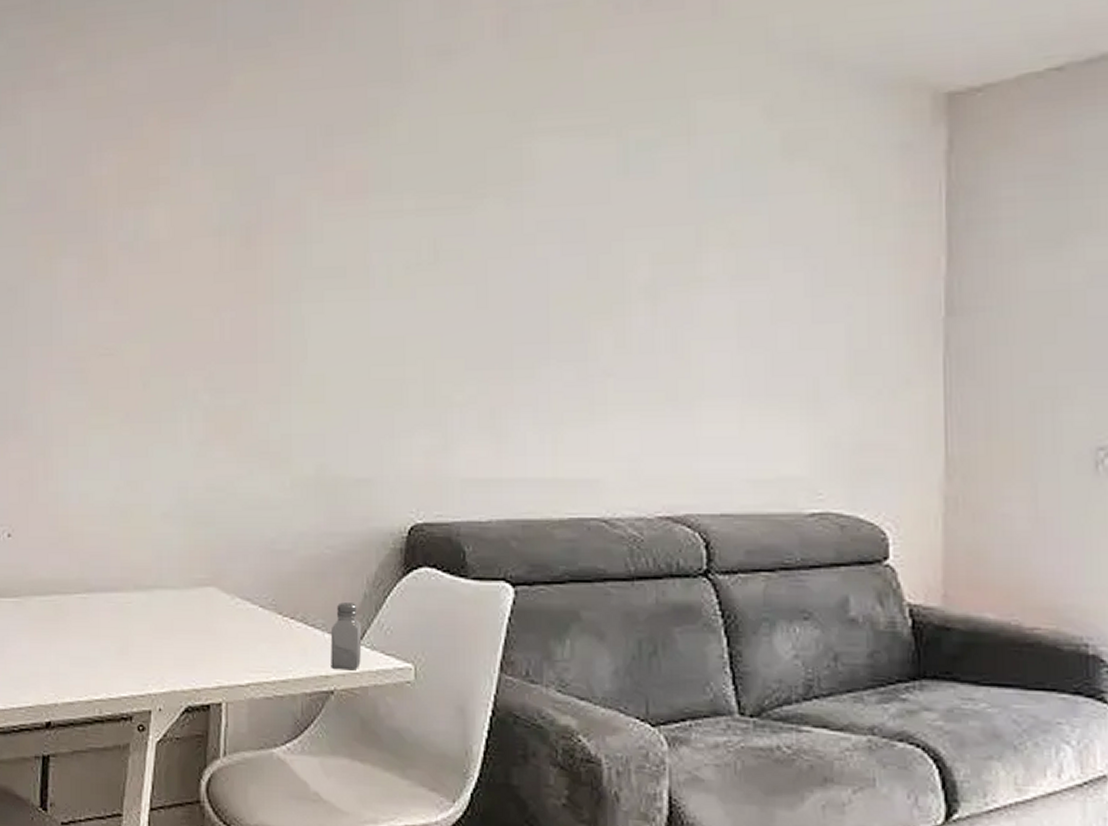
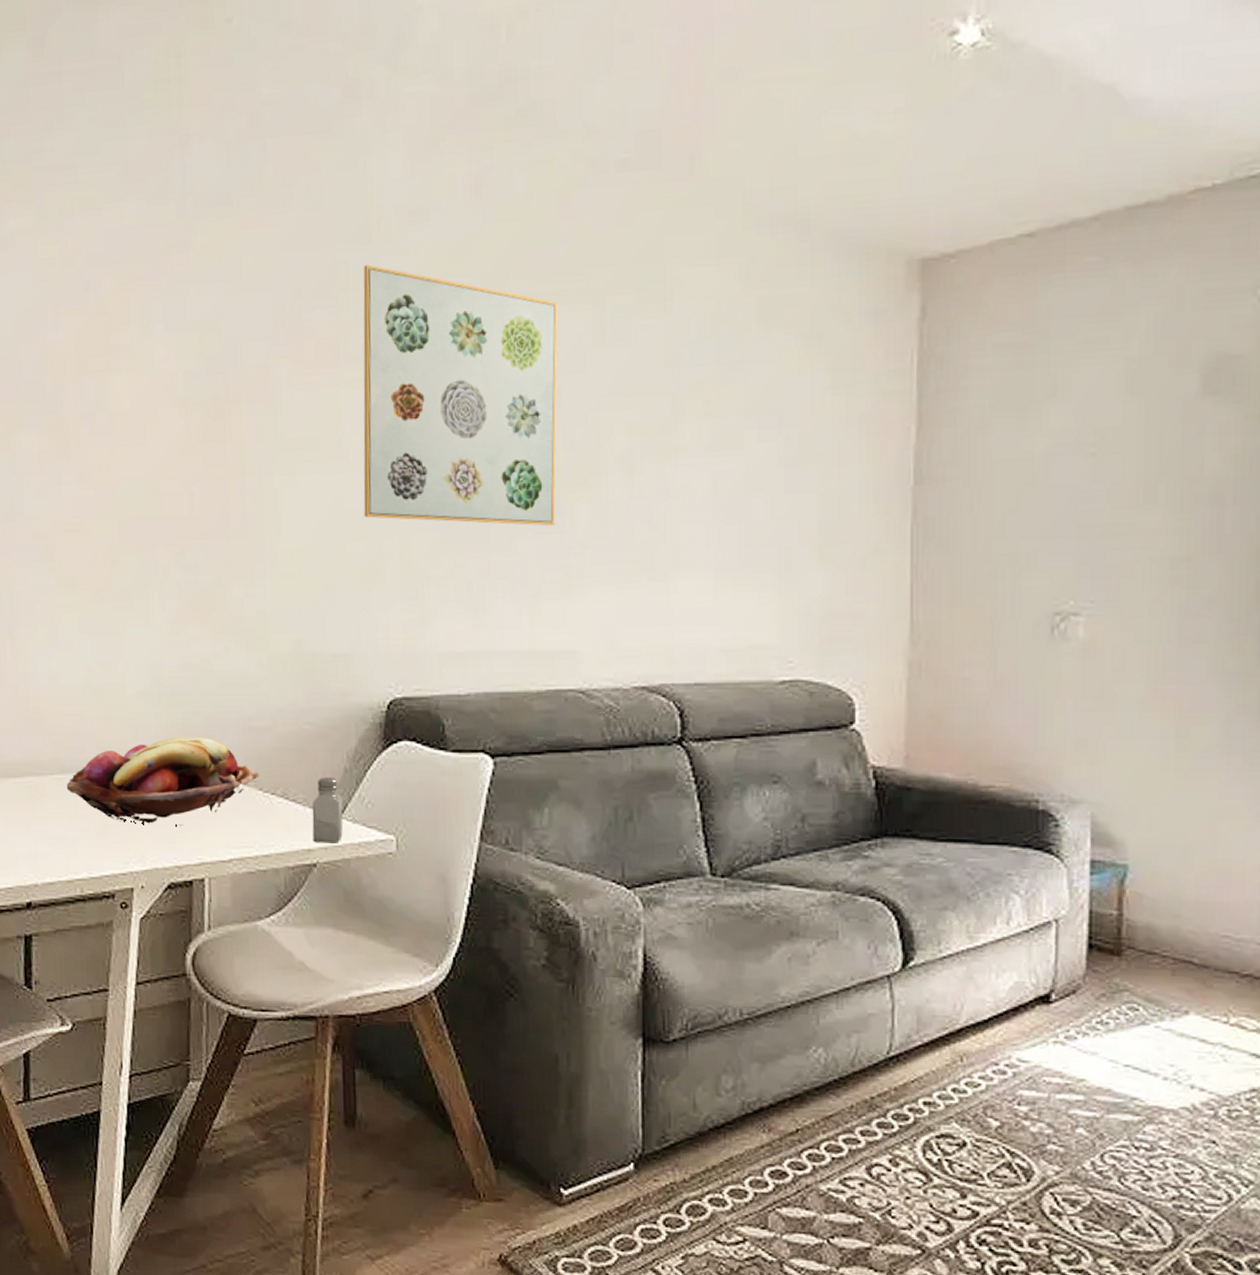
fruit basket: none [90,559,279,648] -> present [66,738,259,826]
wall art: none [389,101,582,354] -> present [363,264,558,526]

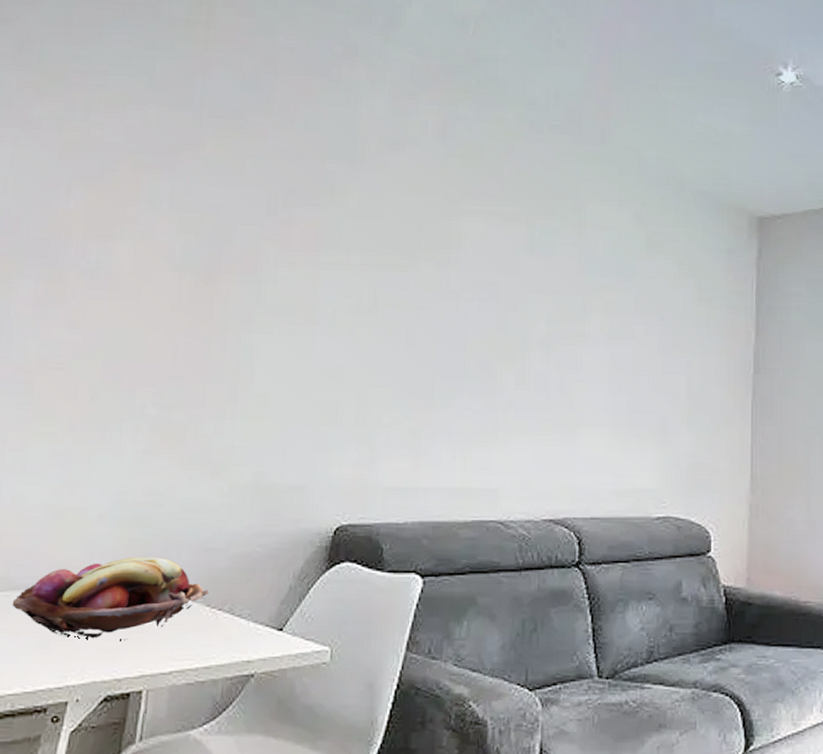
saltshaker: present [312,777,343,842] -> none [253,594,285,654]
wall art: present [363,264,558,526] -> none [329,177,499,389]

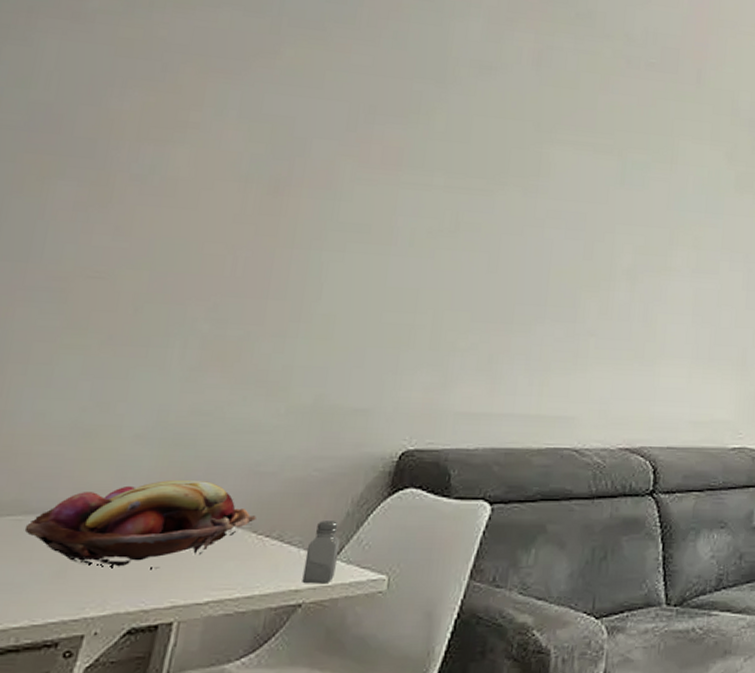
saltshaker: none [253,594,285,654] -> present [302,521,341,583]

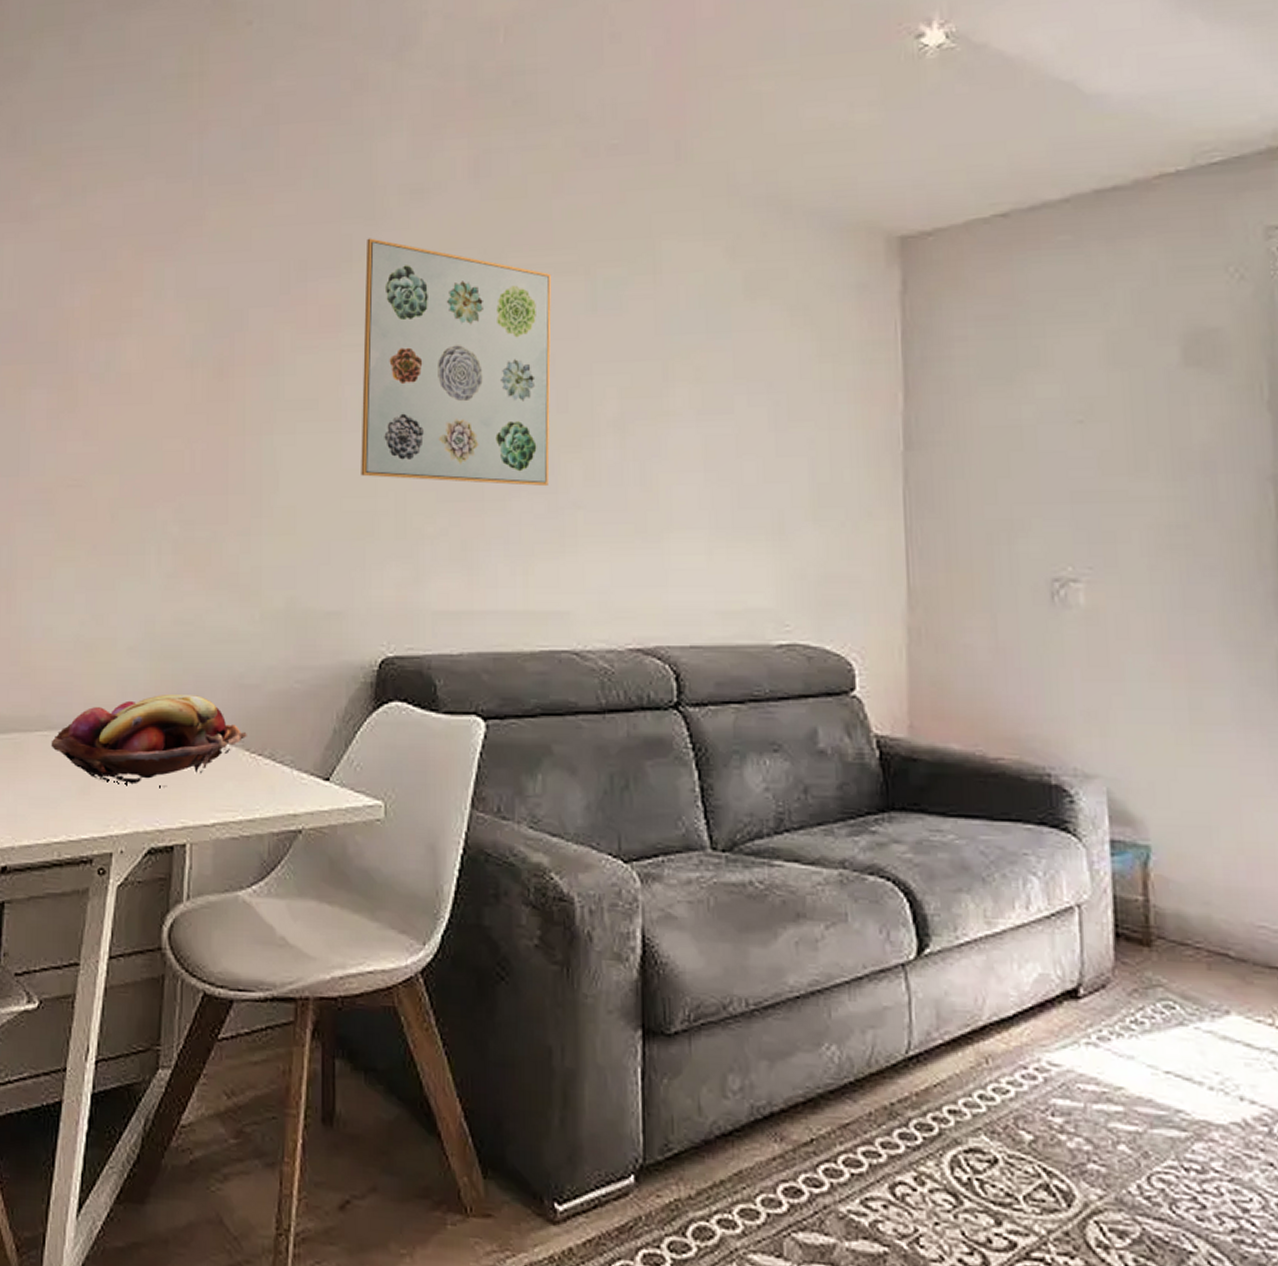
saltshaker: present [302,521,341,583] -> none [299,738,331,807]
wall art: none [403,97,591,317] -> present [361,238,551,487]

